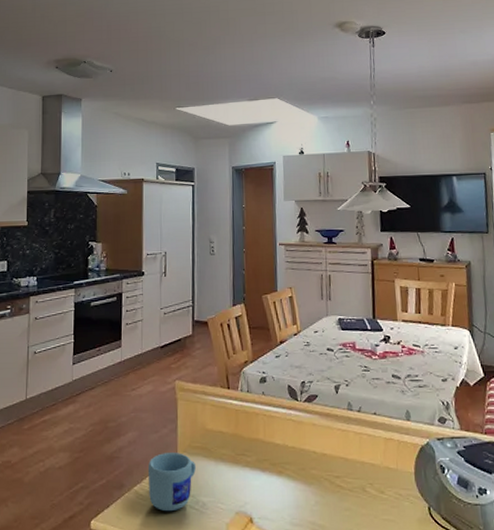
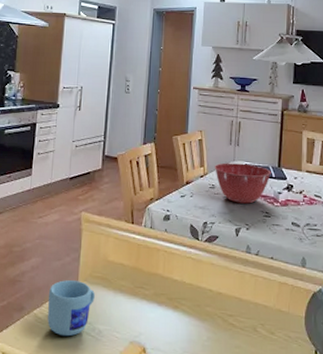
mixing bowl: none [308,318,366,359] -> present [215,163,271,204]

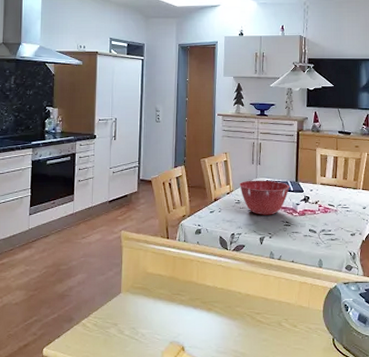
mug: present [47,280,95,337] -> none [94,292,137,341]

